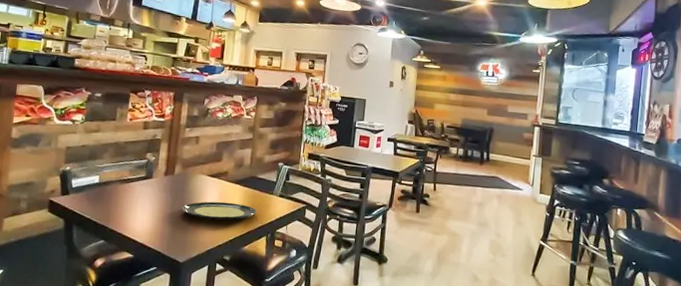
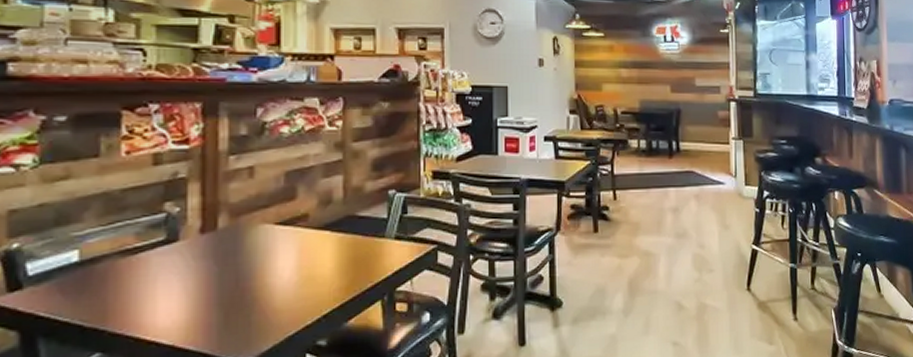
plate: present [181,201,257,220] -> none [236,258,363,290]

